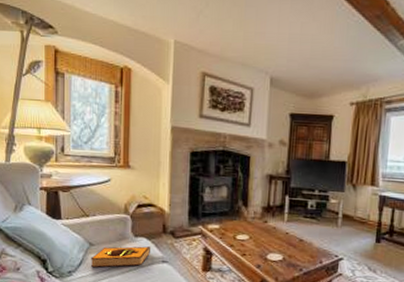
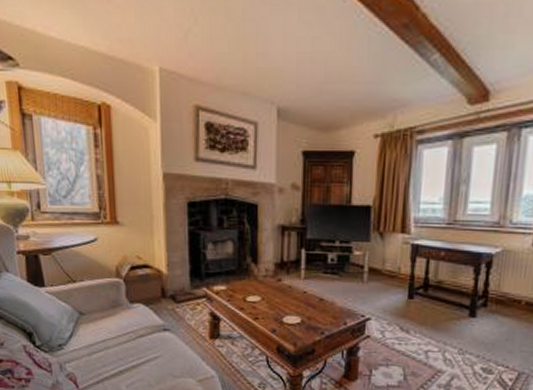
hardback book: present [90,246,151,268] -> none [82,313,150,340]

